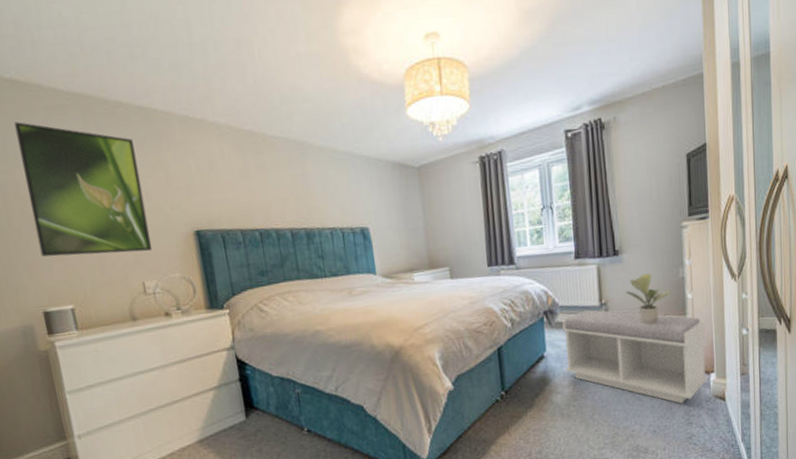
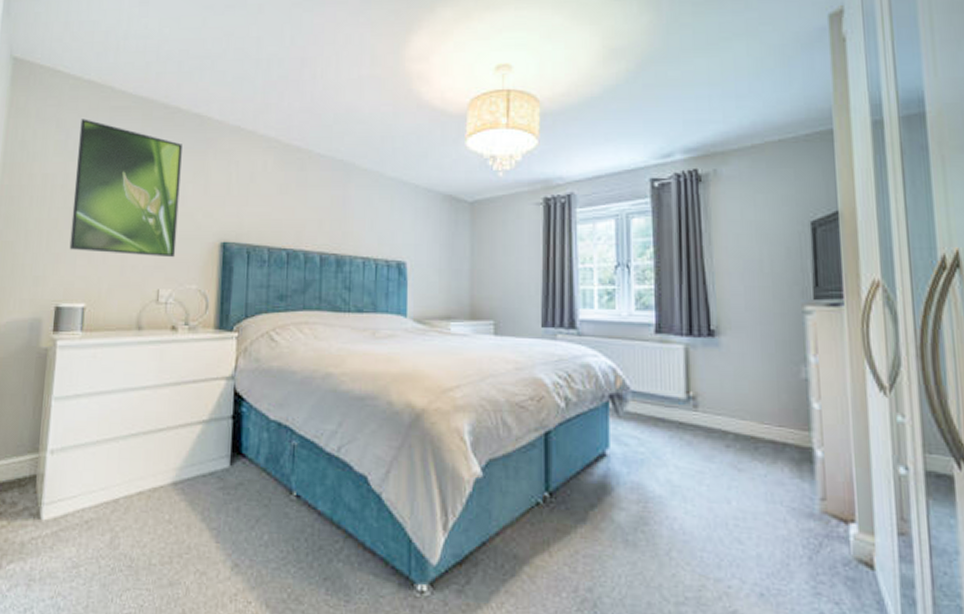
bench: present [562,310,708,404] -> none [633,402,846,561]
potted plant: present [626,272,672,324] -> none [723,364,790,436]

